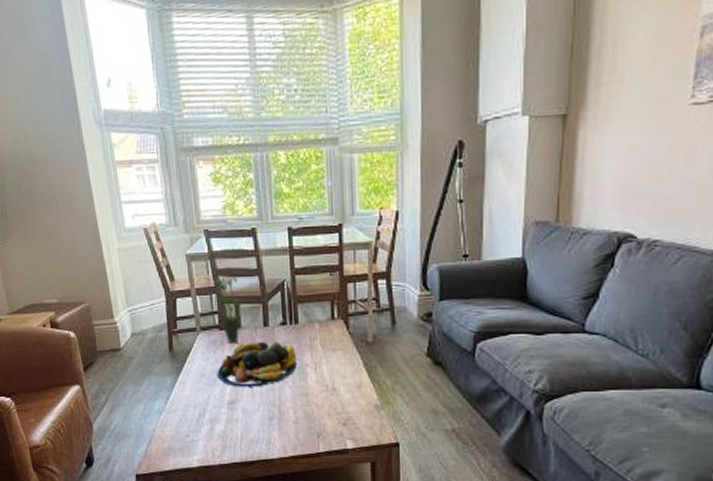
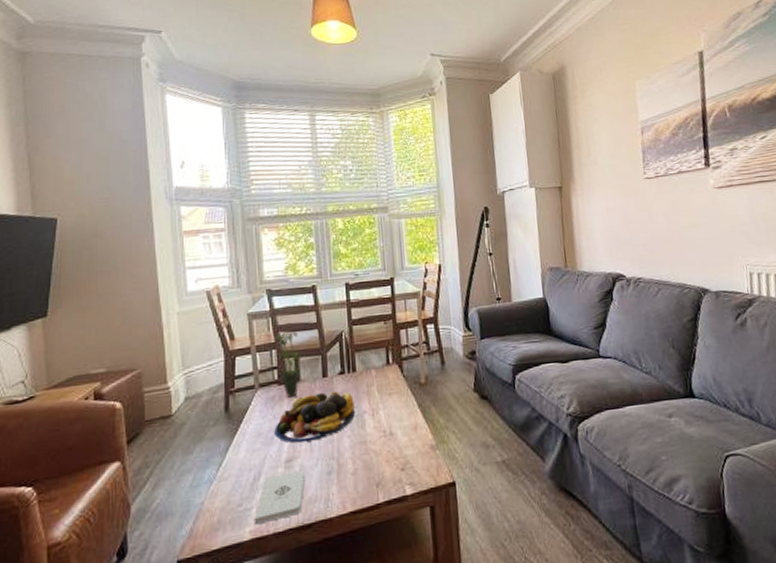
notepad: none [201,412,248,455] -> present [254,469,306,525]

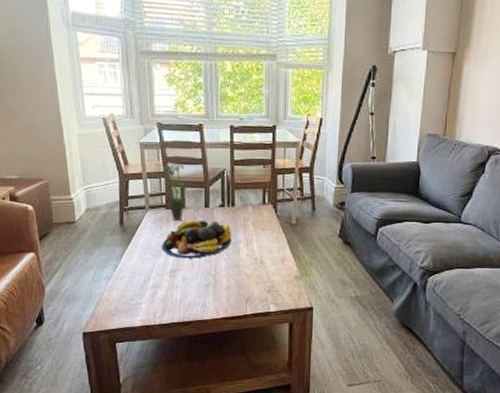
notepad: present [254,469,306,525] -> none [144,280,187,316]

